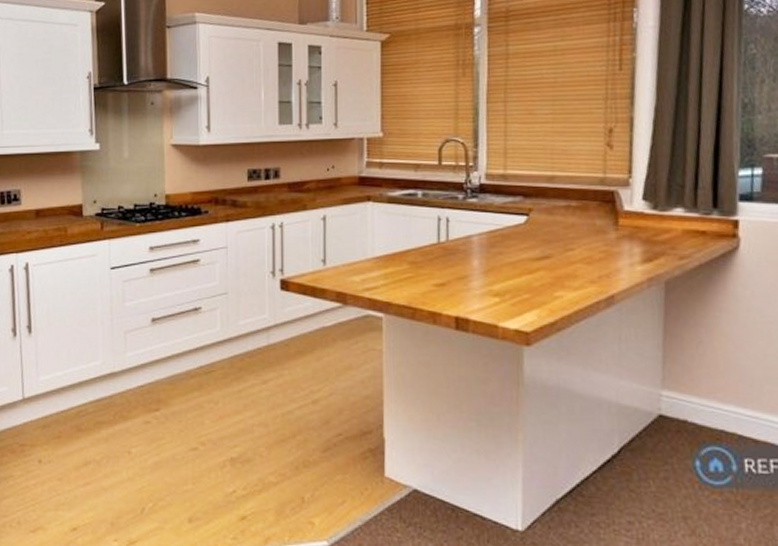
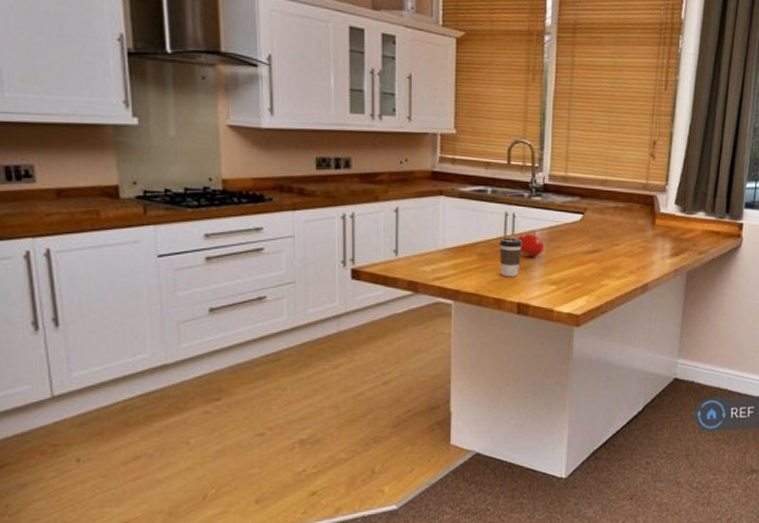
coffee cup: none [433,244,458,288] -> present [499,237,522,277]
fruit: none [452,236,484,266] -> present [517,231,545,257]

